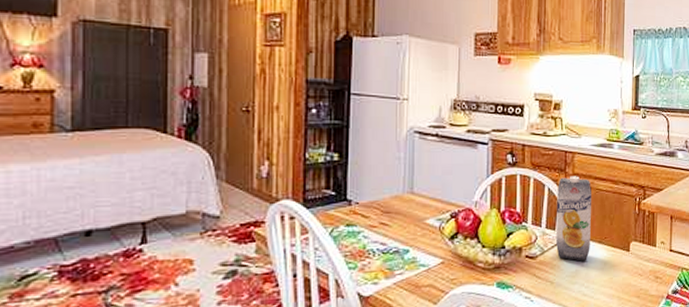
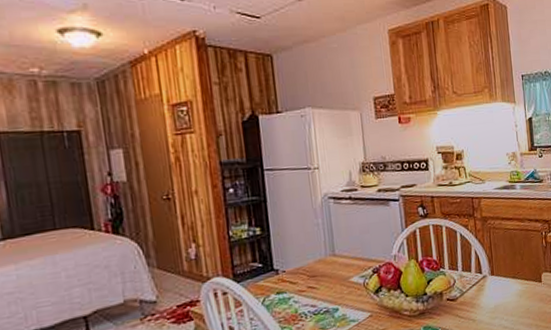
juice carton: present [556,176,591,261] -> none [468,219,506,298]

